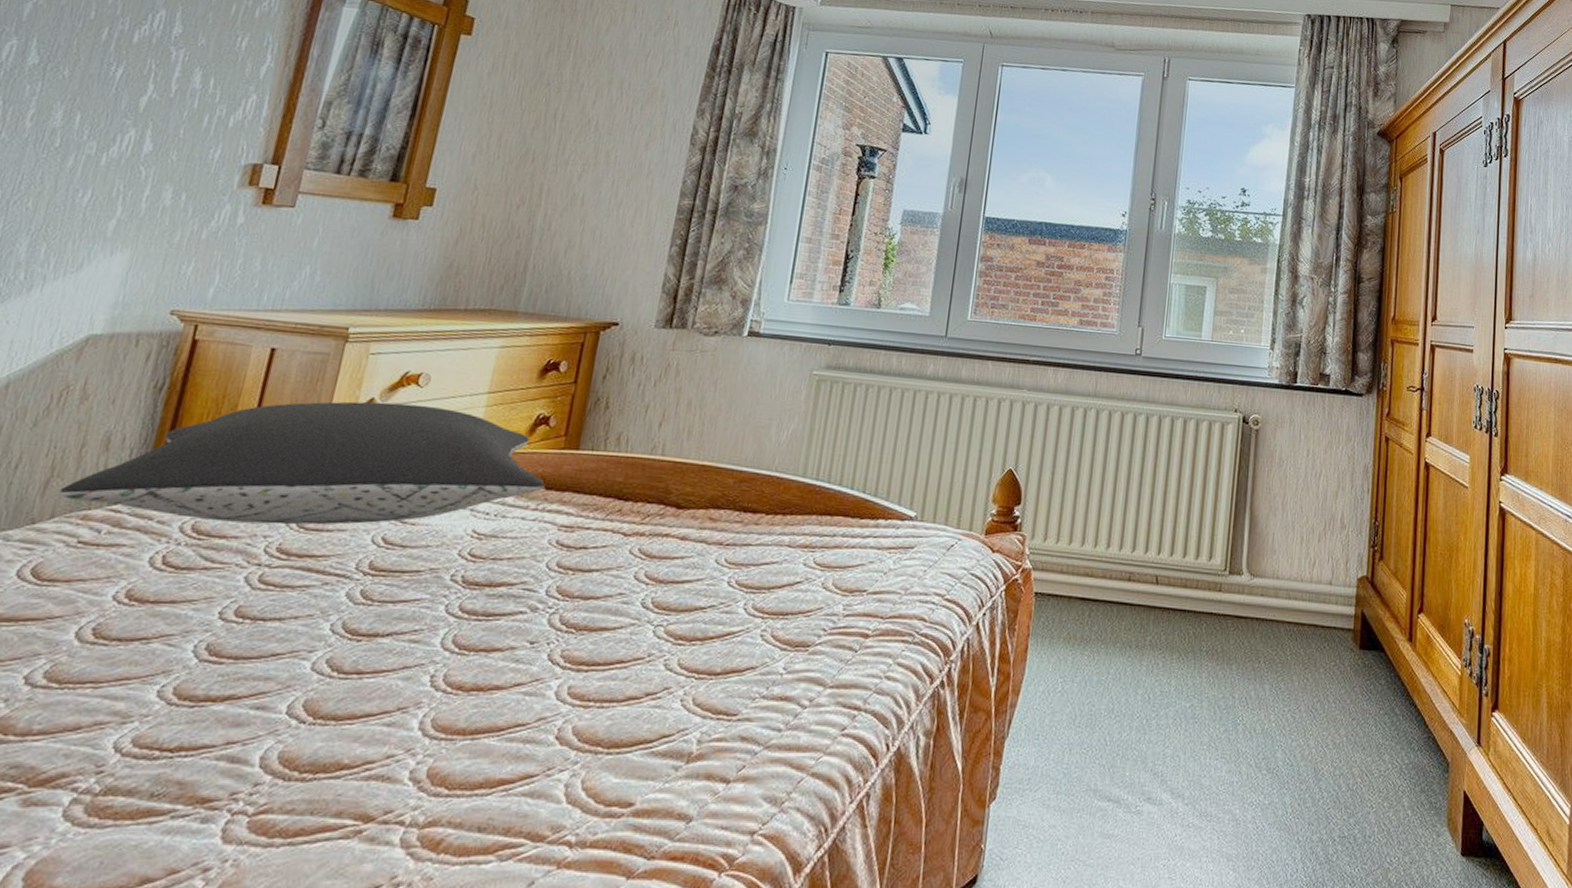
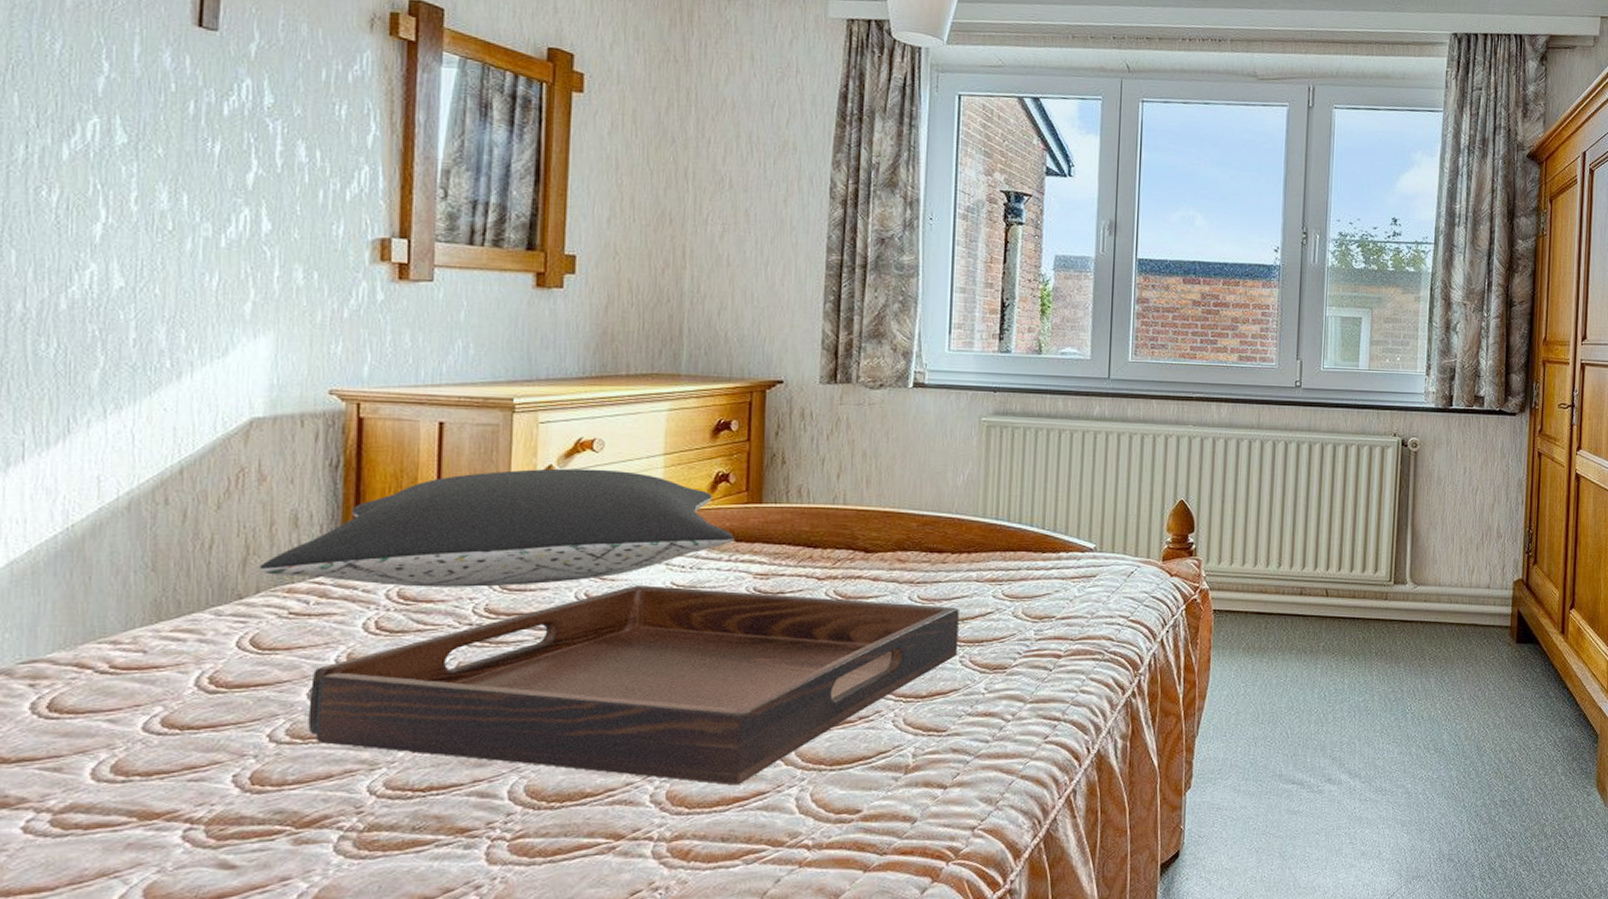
serving tray: none [67,531,767,765] -> present [308,585,959,786]

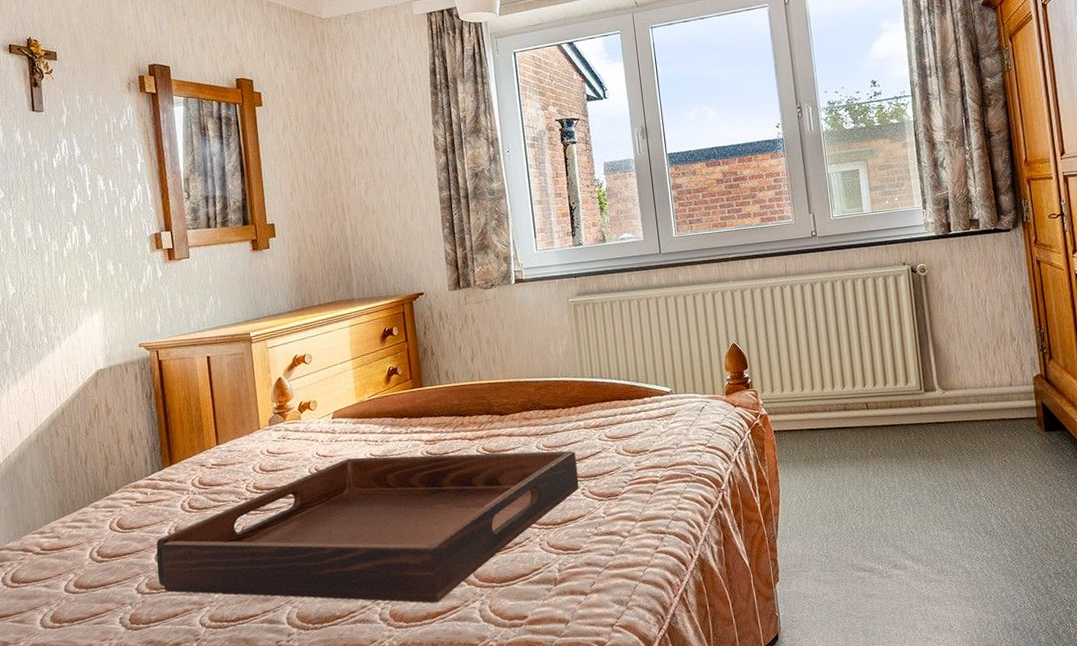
pillow: present [259,468,734,587] -> none [115,375,408,477]

